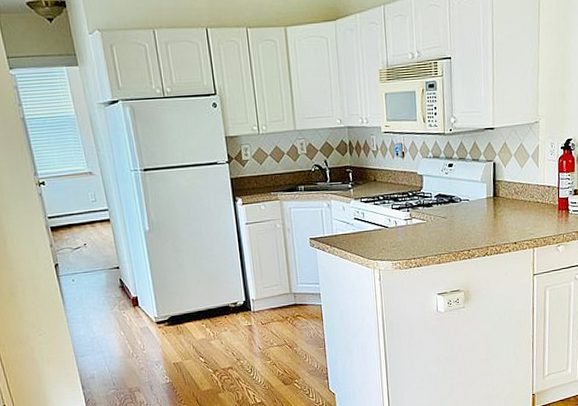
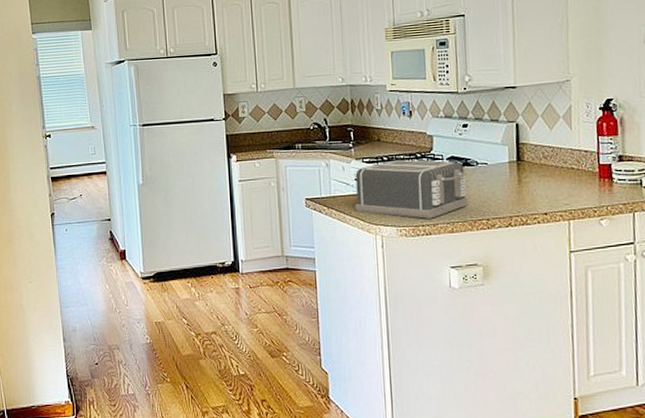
toaster: none [355,198,453,253] -> present [355,159,468,219]

